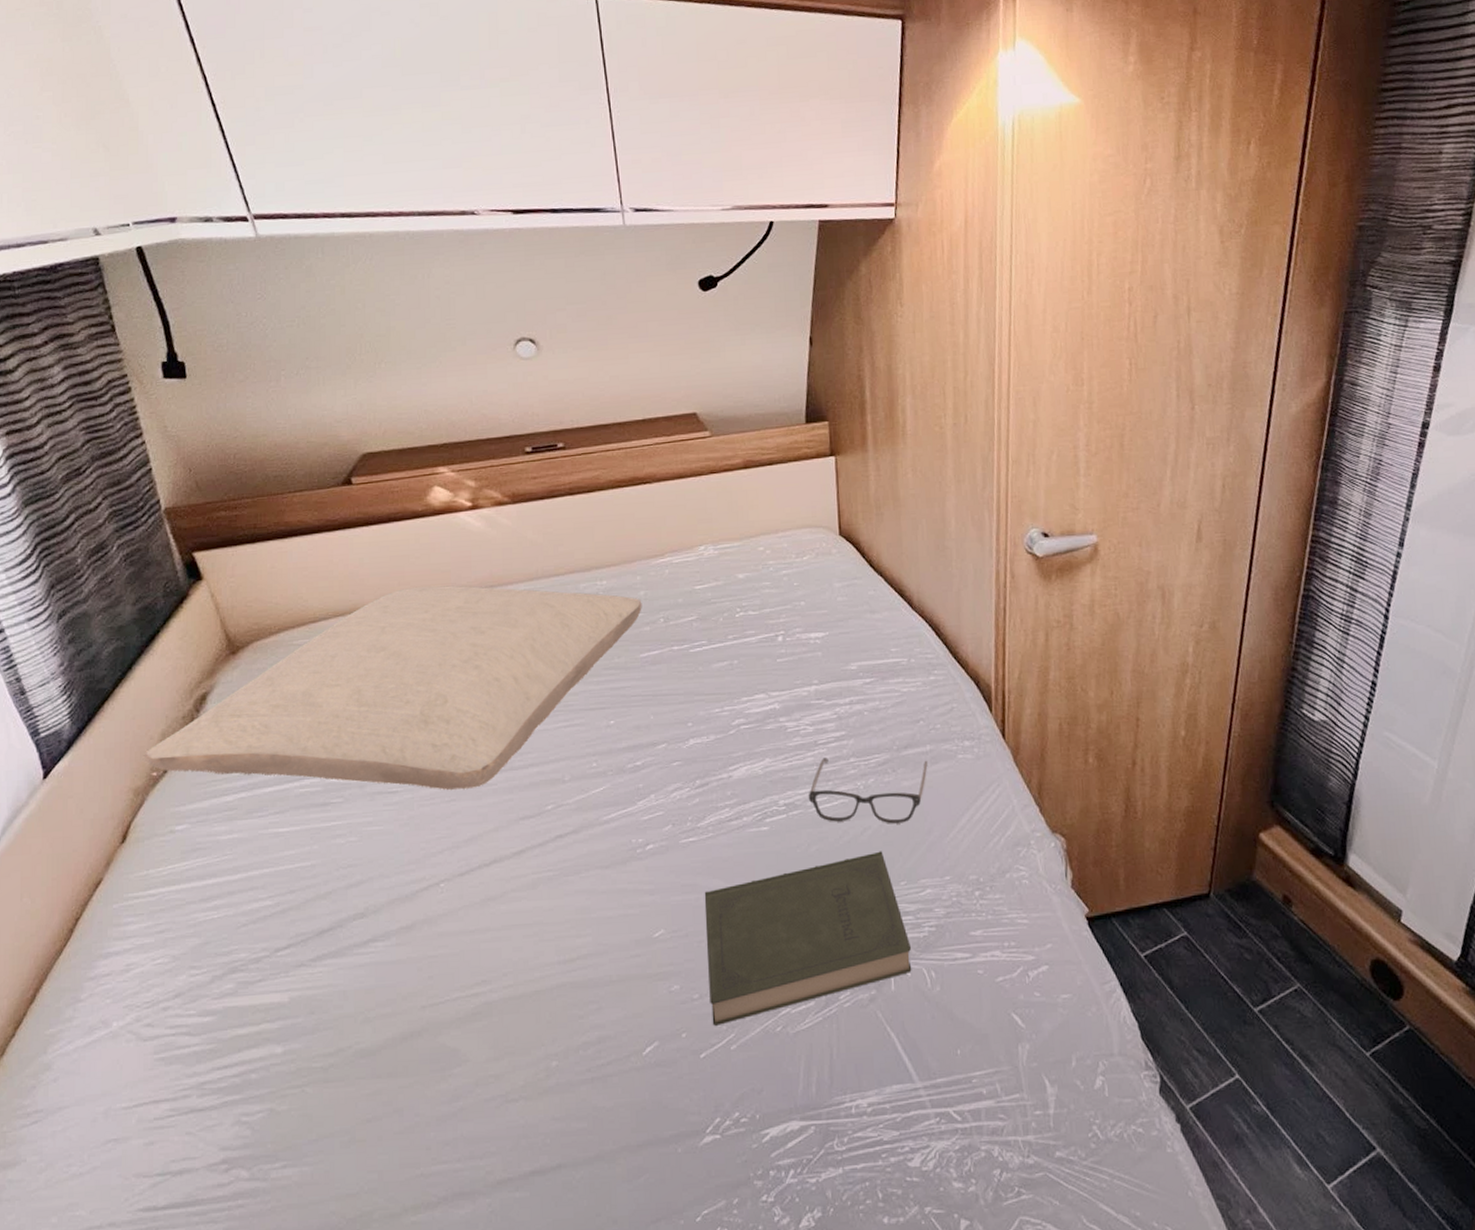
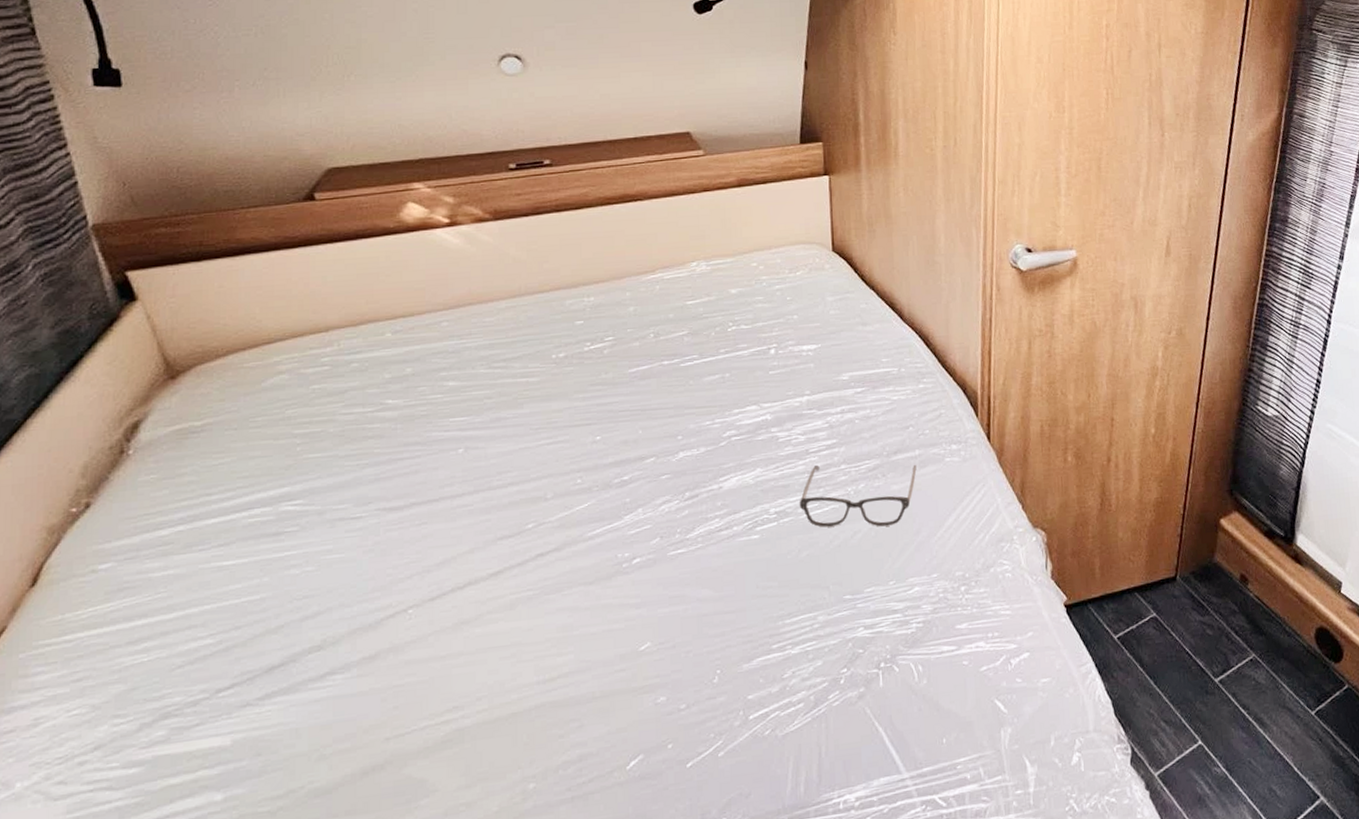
pillow: present [142,585,642,791] -> none [59,303,631,514]
book: present [704,851,912,1026] -> none [692,553,900,734]

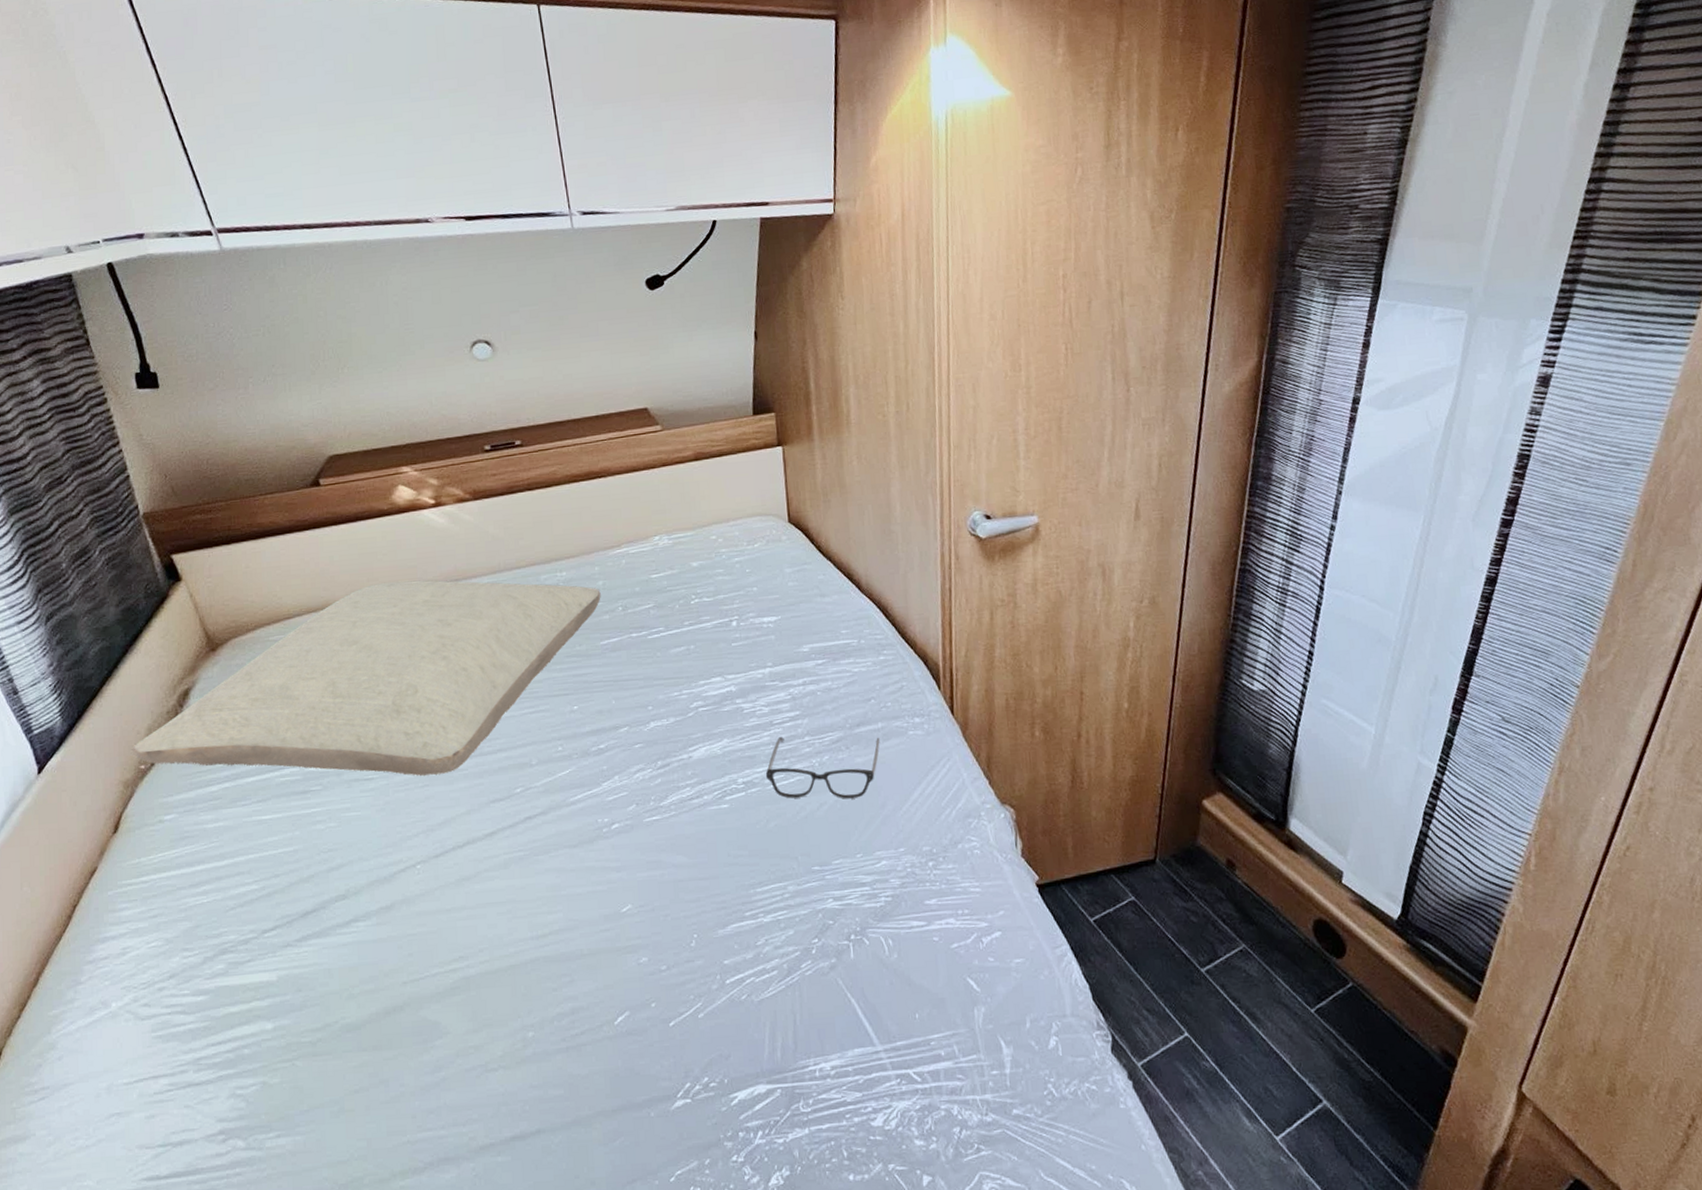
pillow: none [59,303,631,514] -> present [130,580,601,777]

